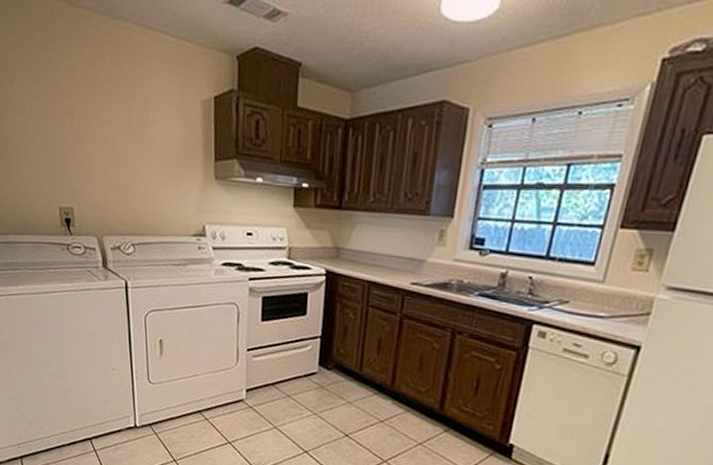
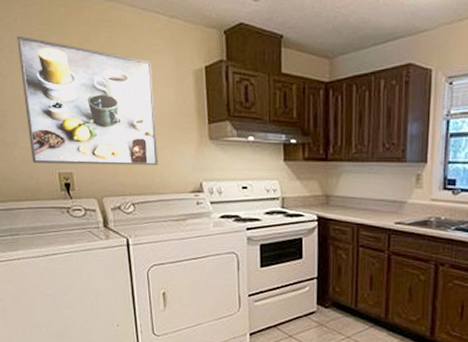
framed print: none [20,55,161,205] -> present [17,35,158,166]

